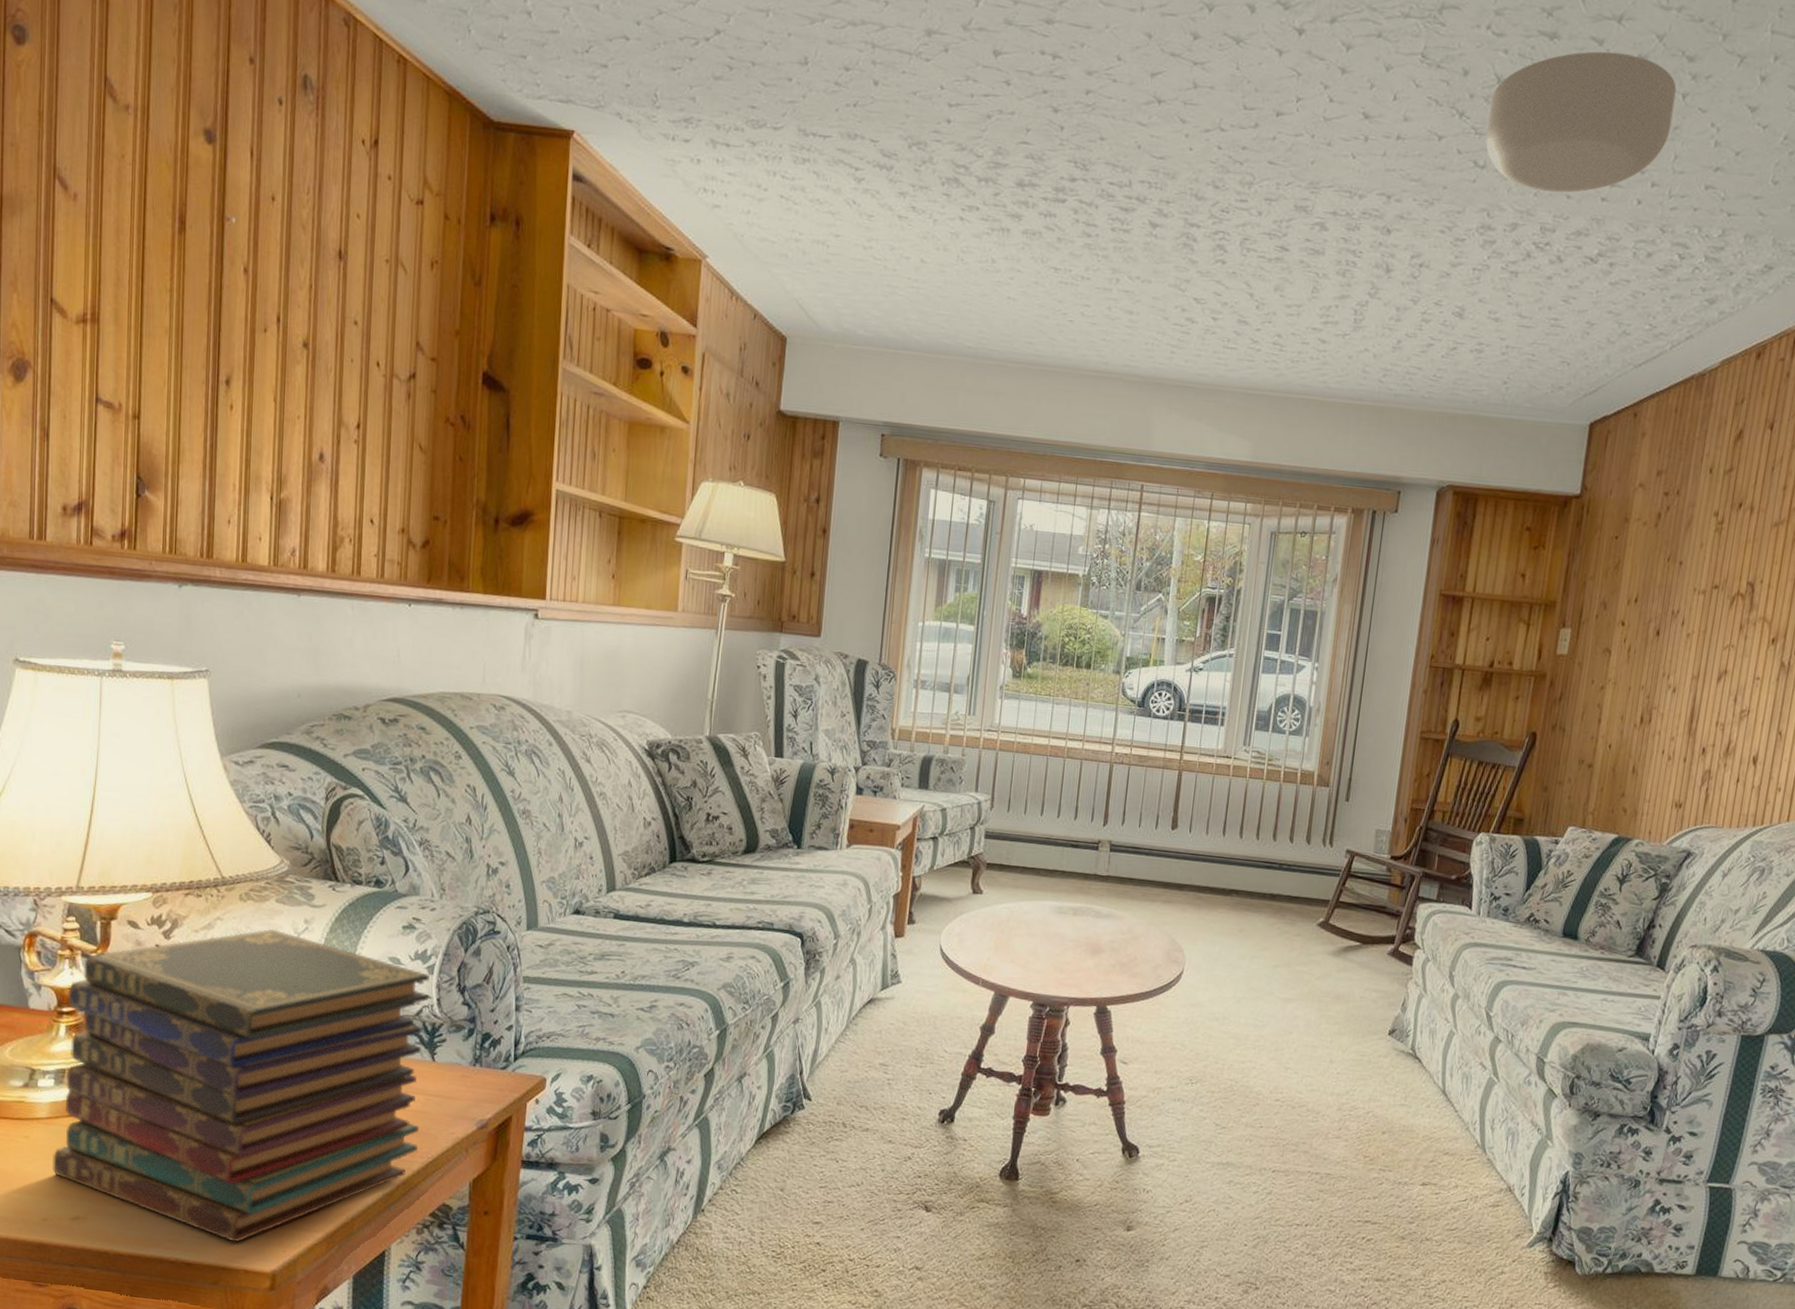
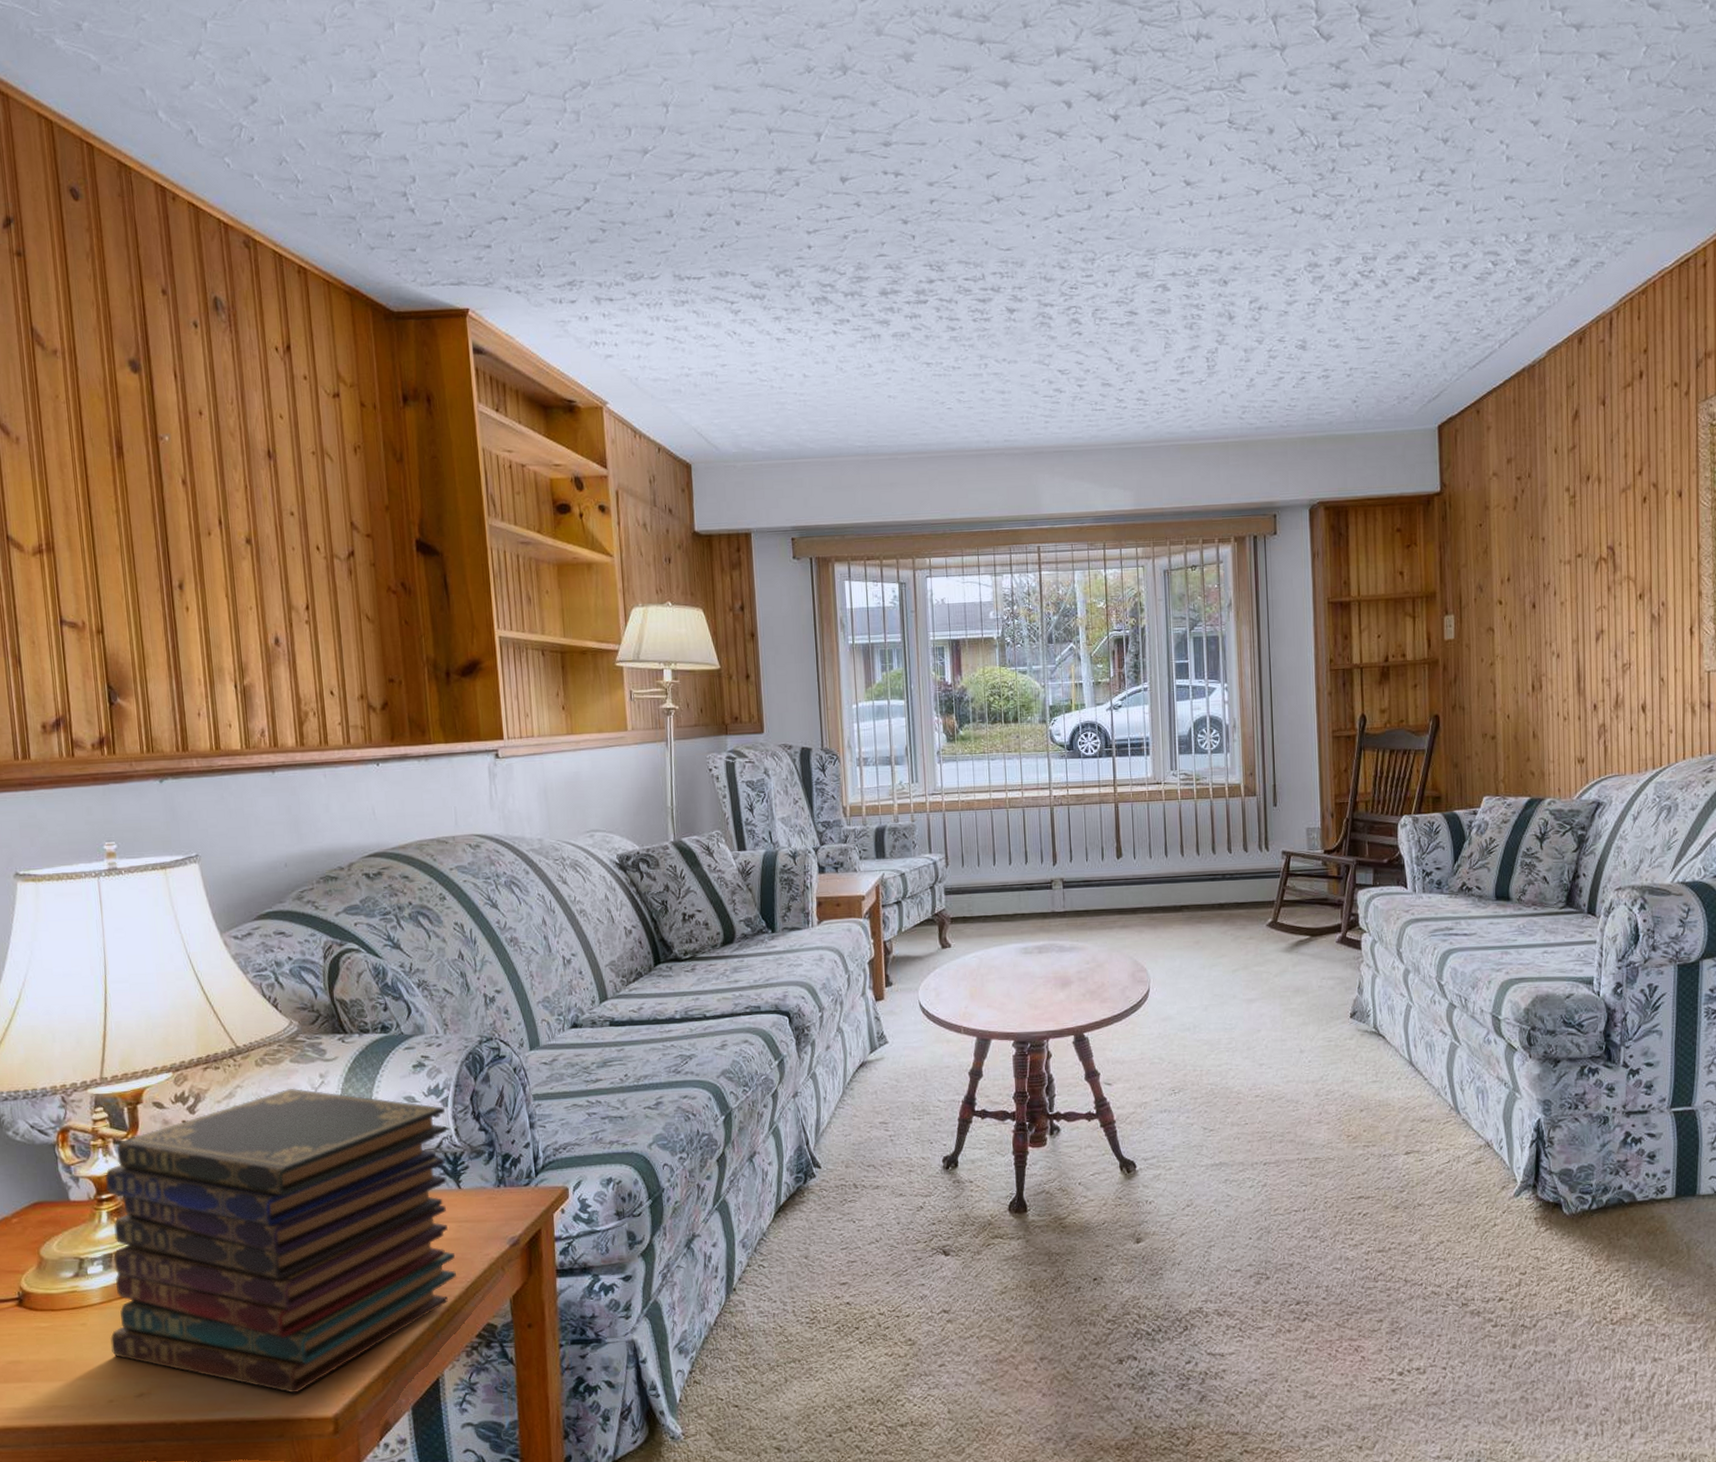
ceiling light: present [1485,51,1677,193] -> none [1298,91,1465,225]

